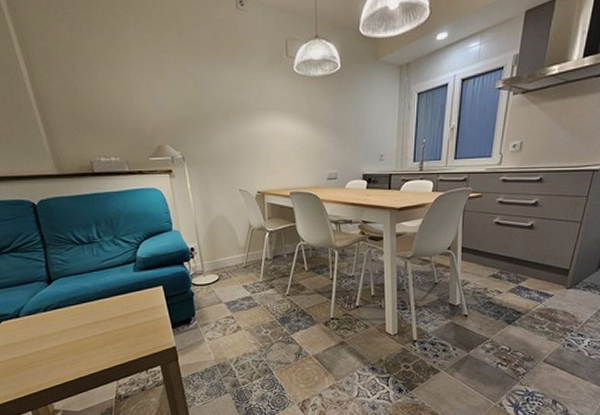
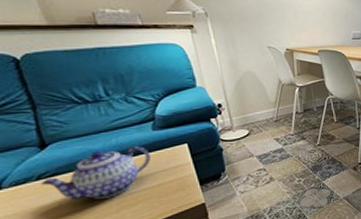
teapot: none [46,285,131,333] -> present [41,146,151,200]

